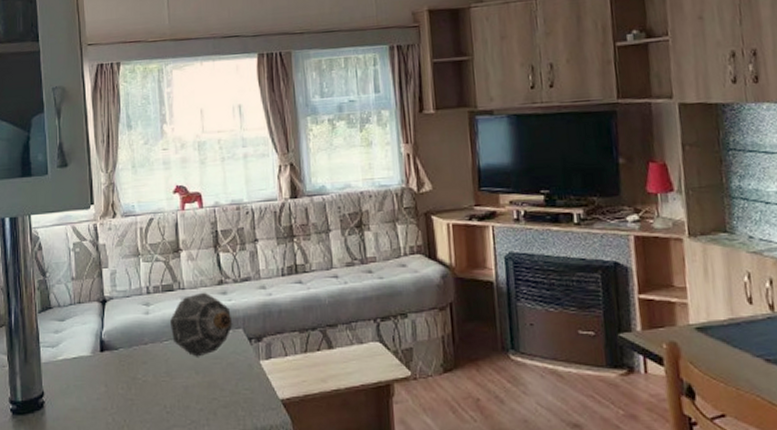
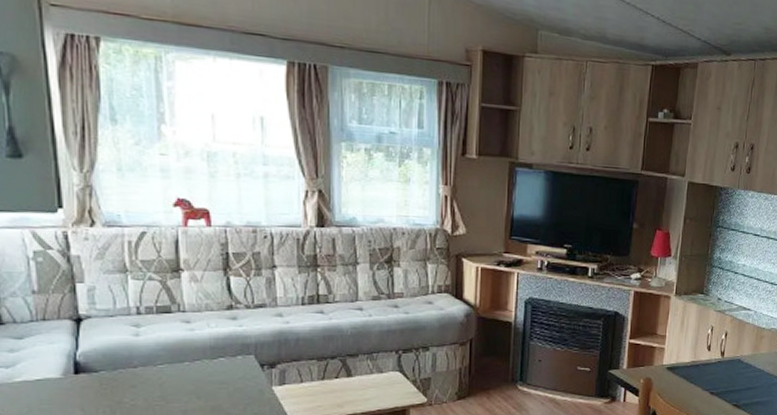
grenade: present [169,292,233,357] -> none [165,316,243,382]

